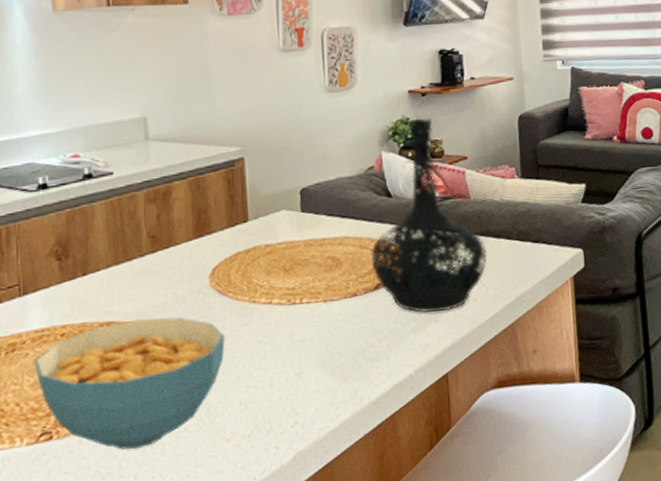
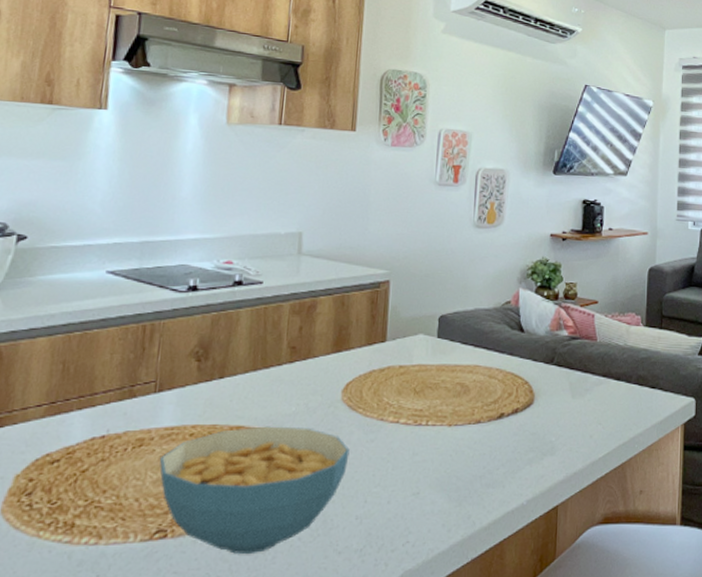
bottle: present [371,118,487,314] -> none [498,261,607,446]

